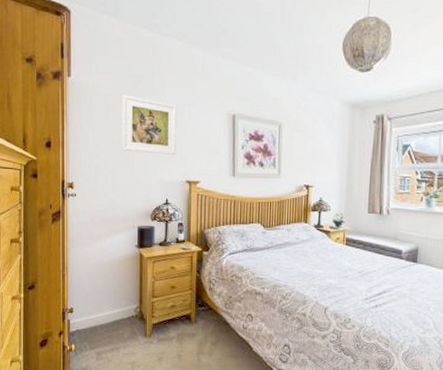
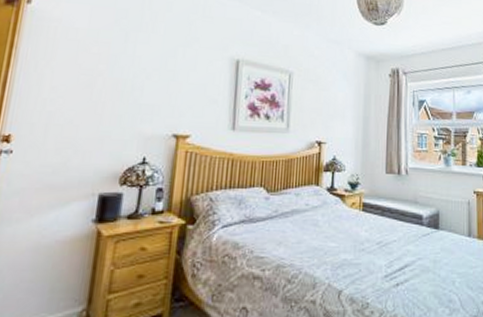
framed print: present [122,95,177,155] -> none [89,29,170,103]

